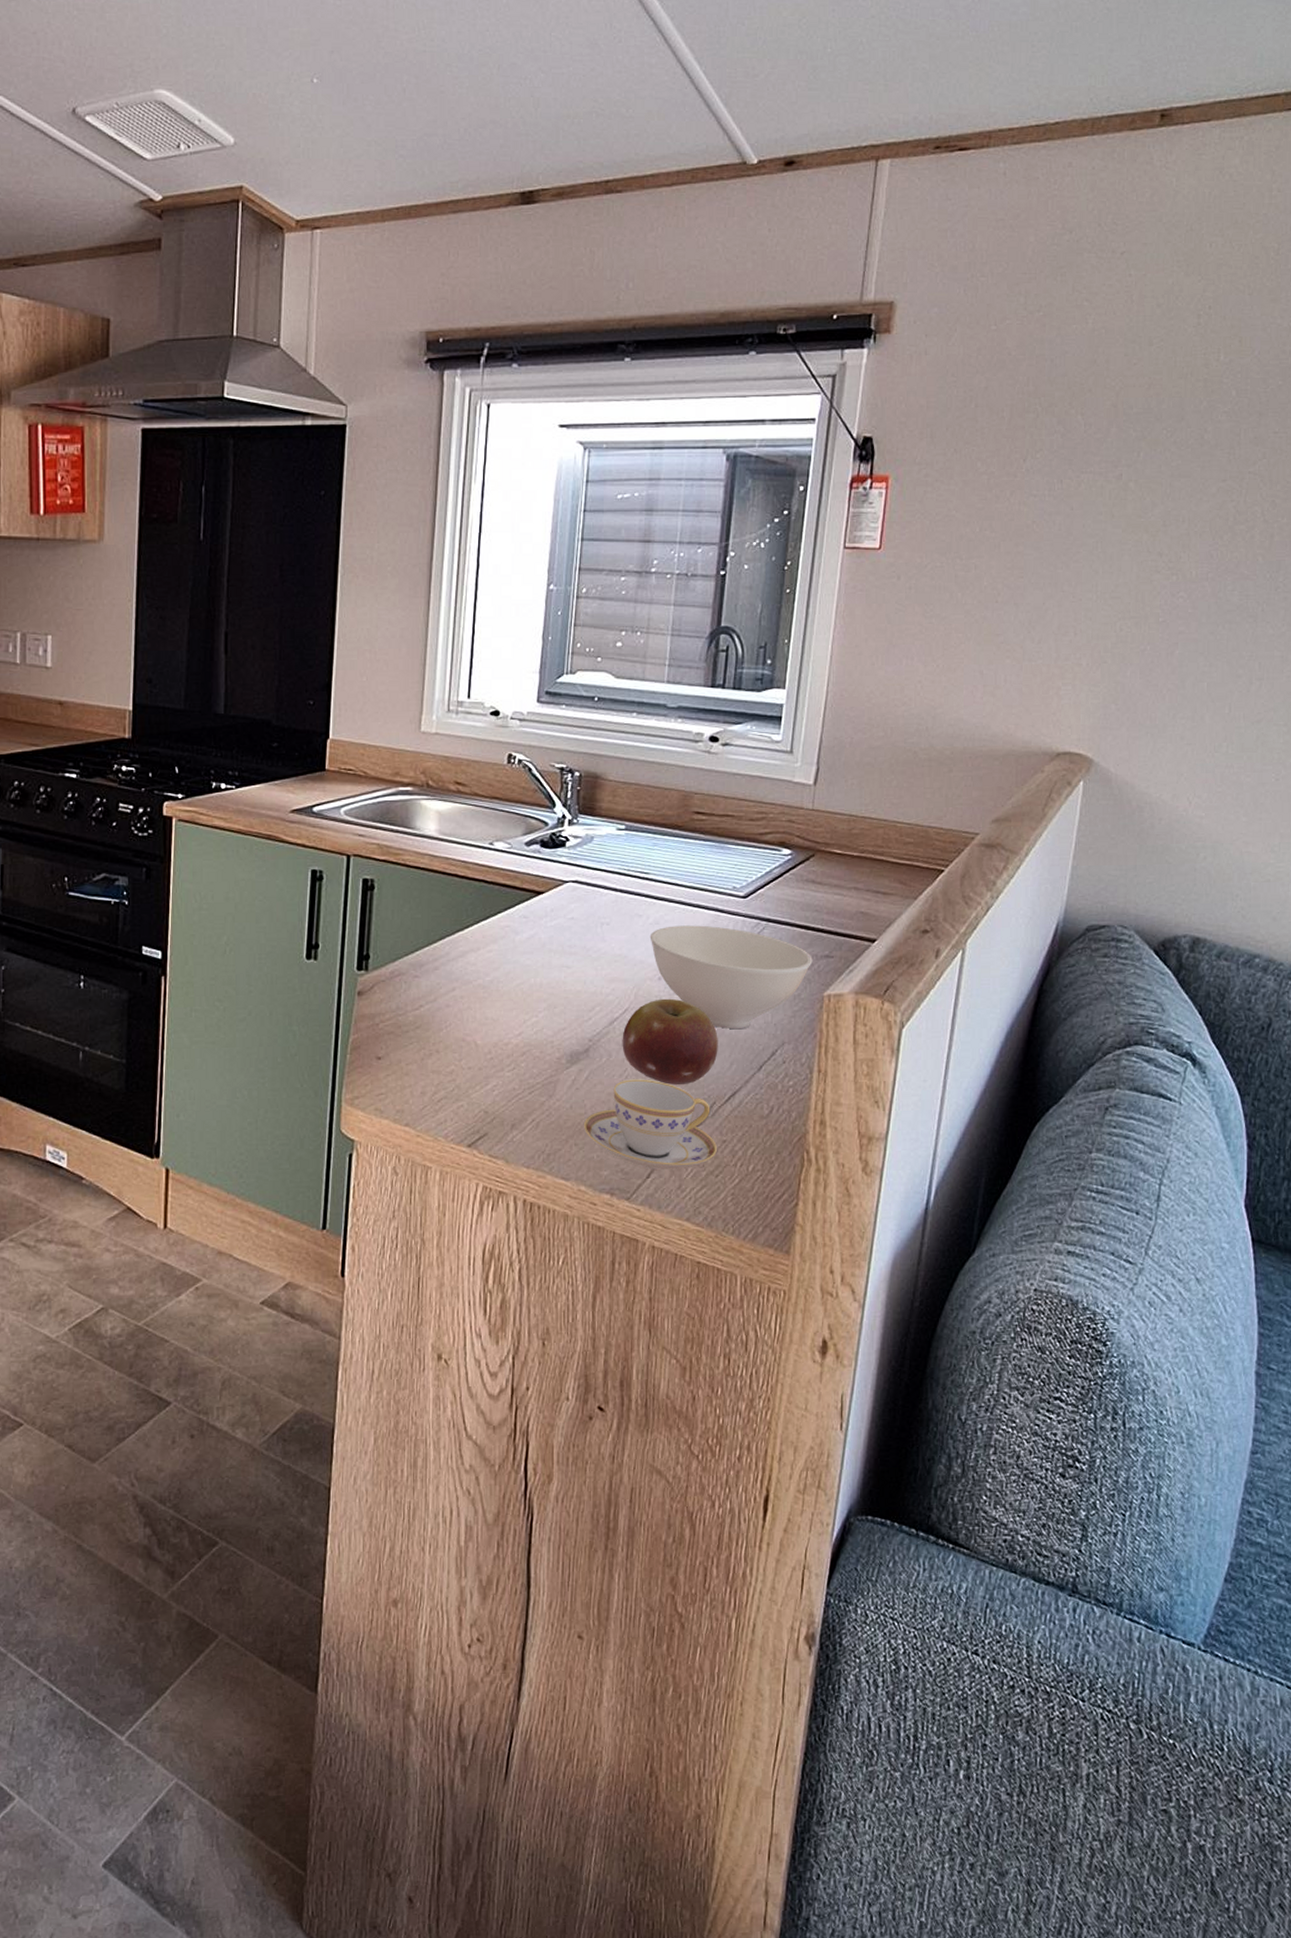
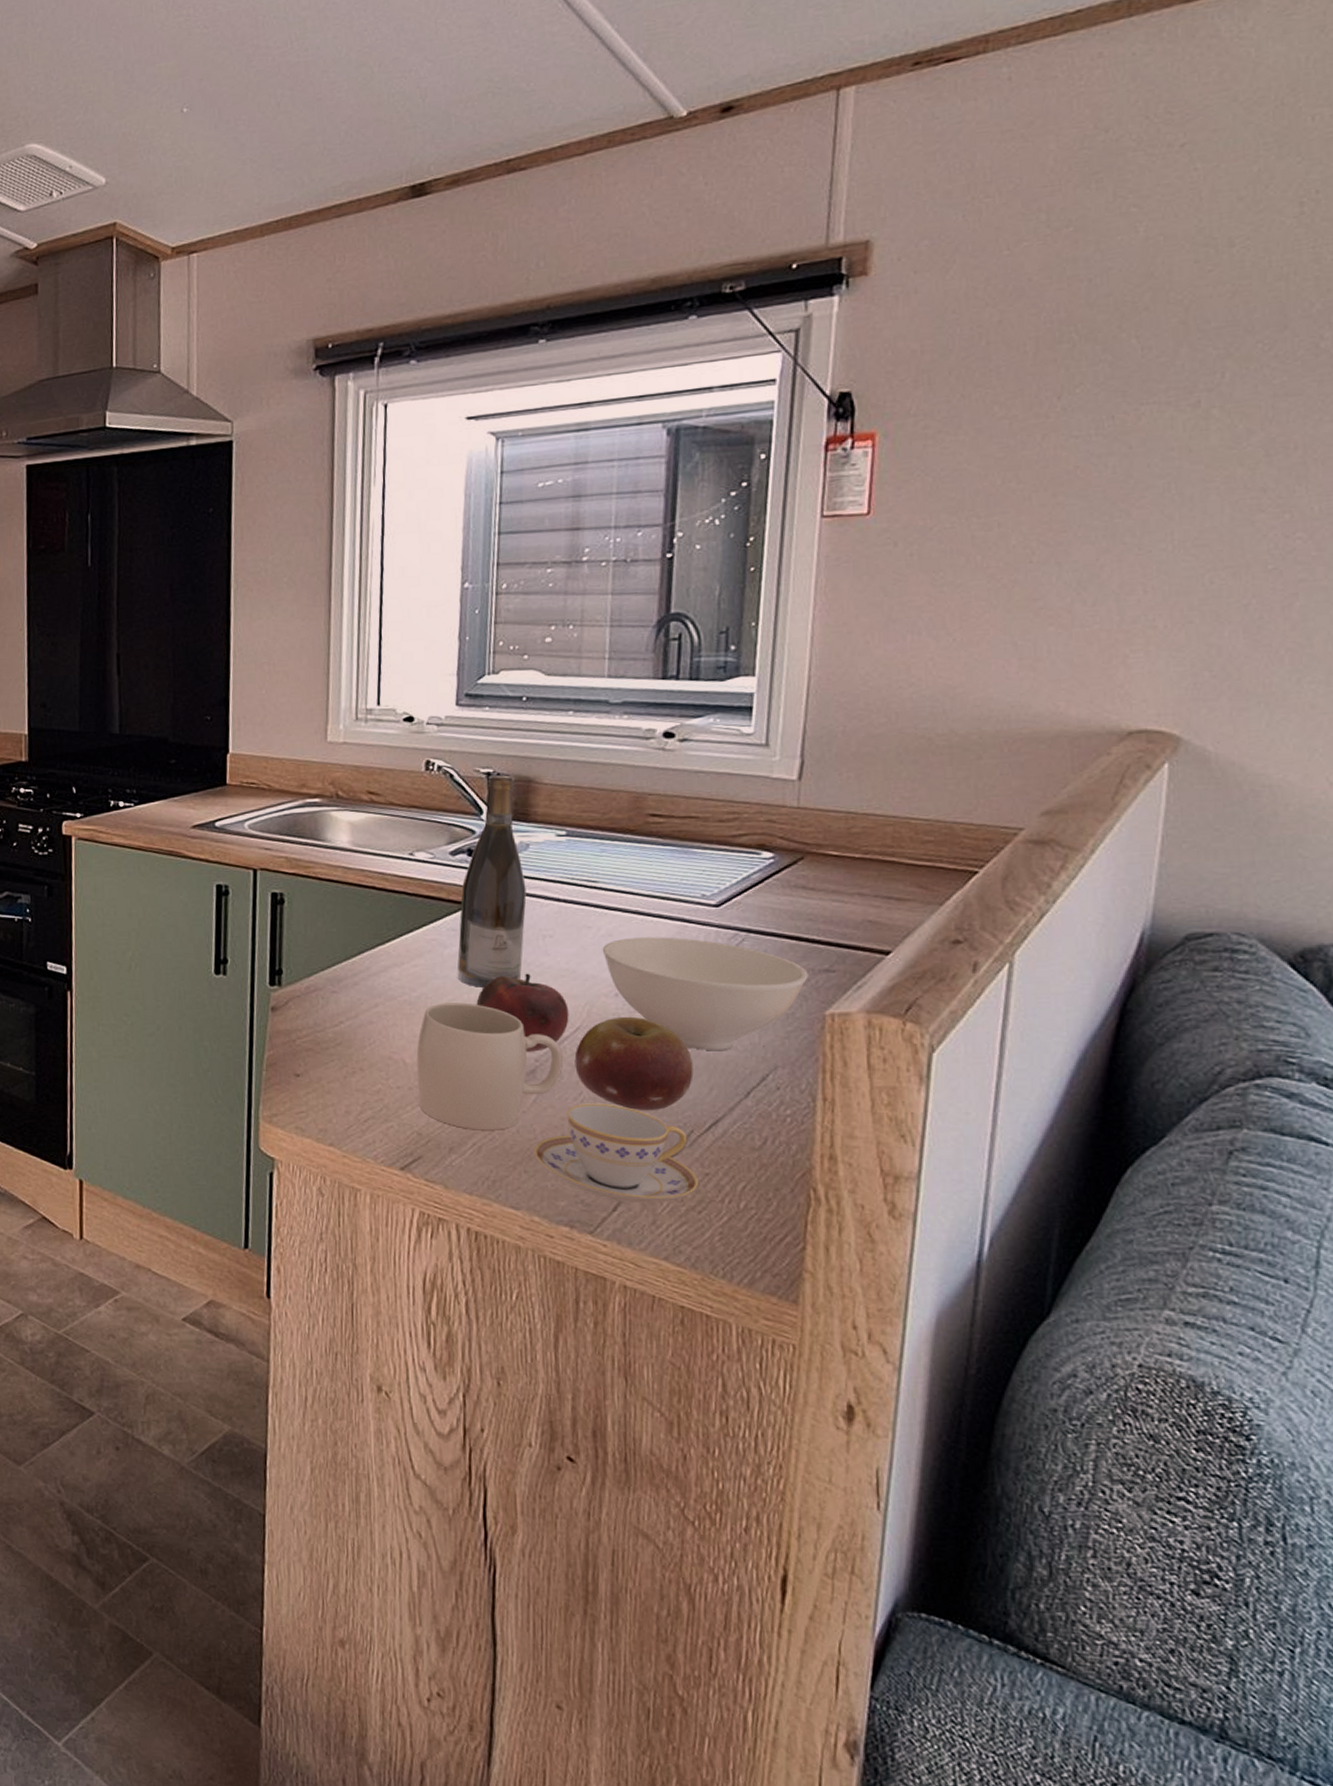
mug: none [487,986,613,1107] -> present [416,1002,564,1131]
wine bottle: none [526,771,589,973] -> present [456,775,527,989]
fruit: none [541,958,619,1033] -> present [476,973,569,1053]

